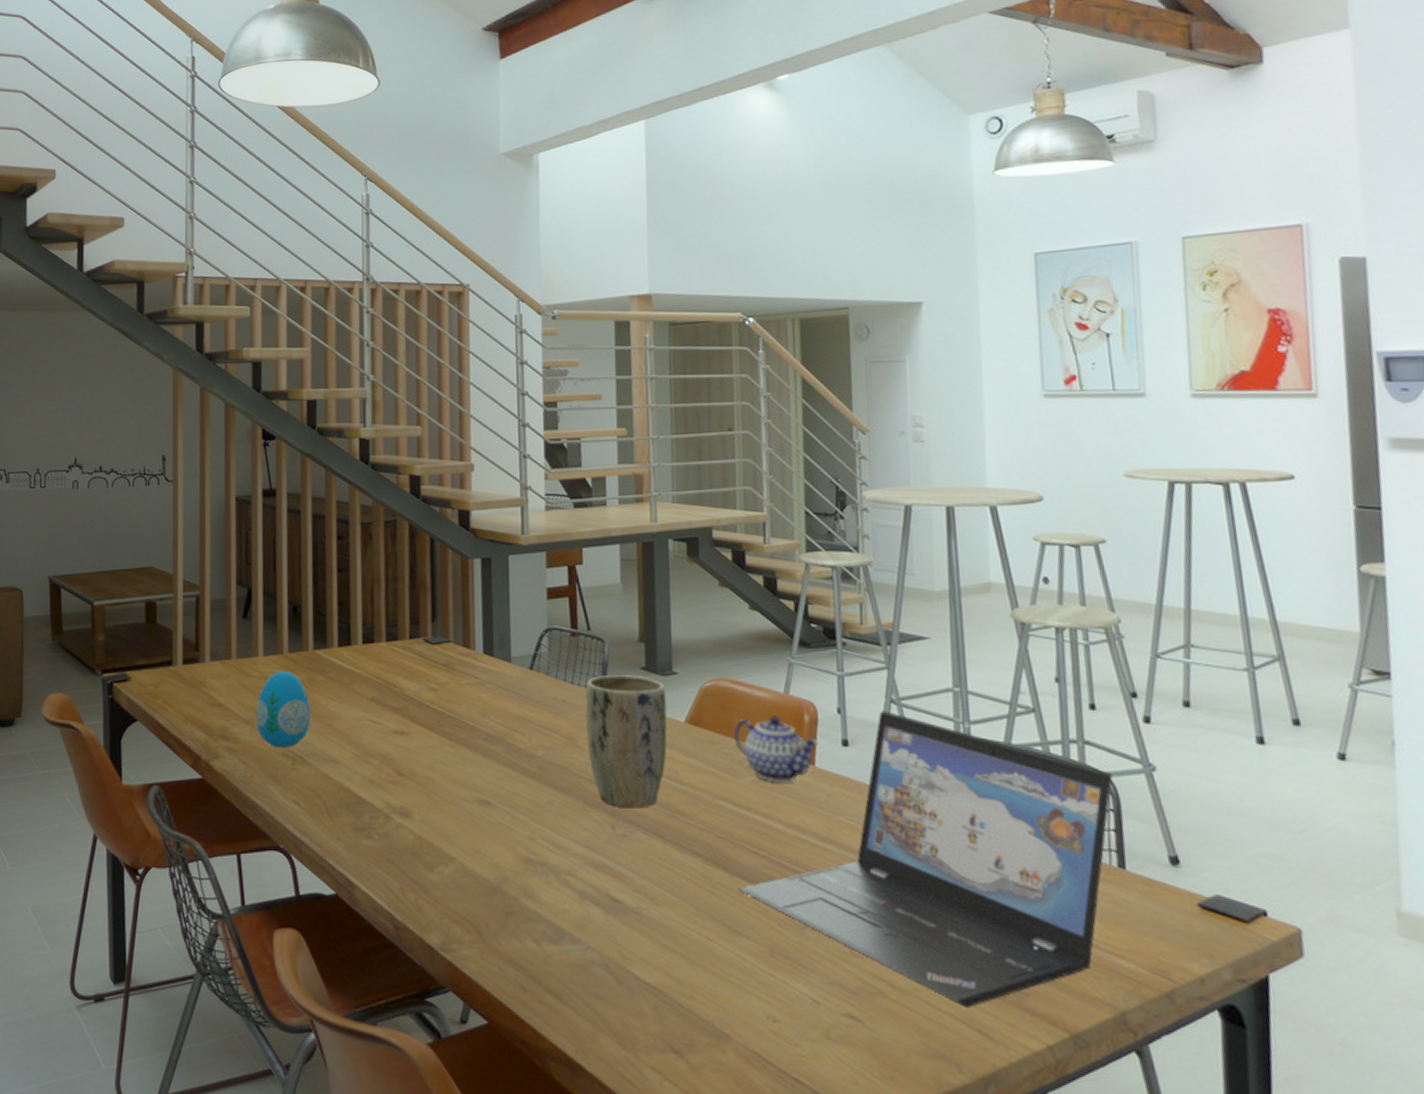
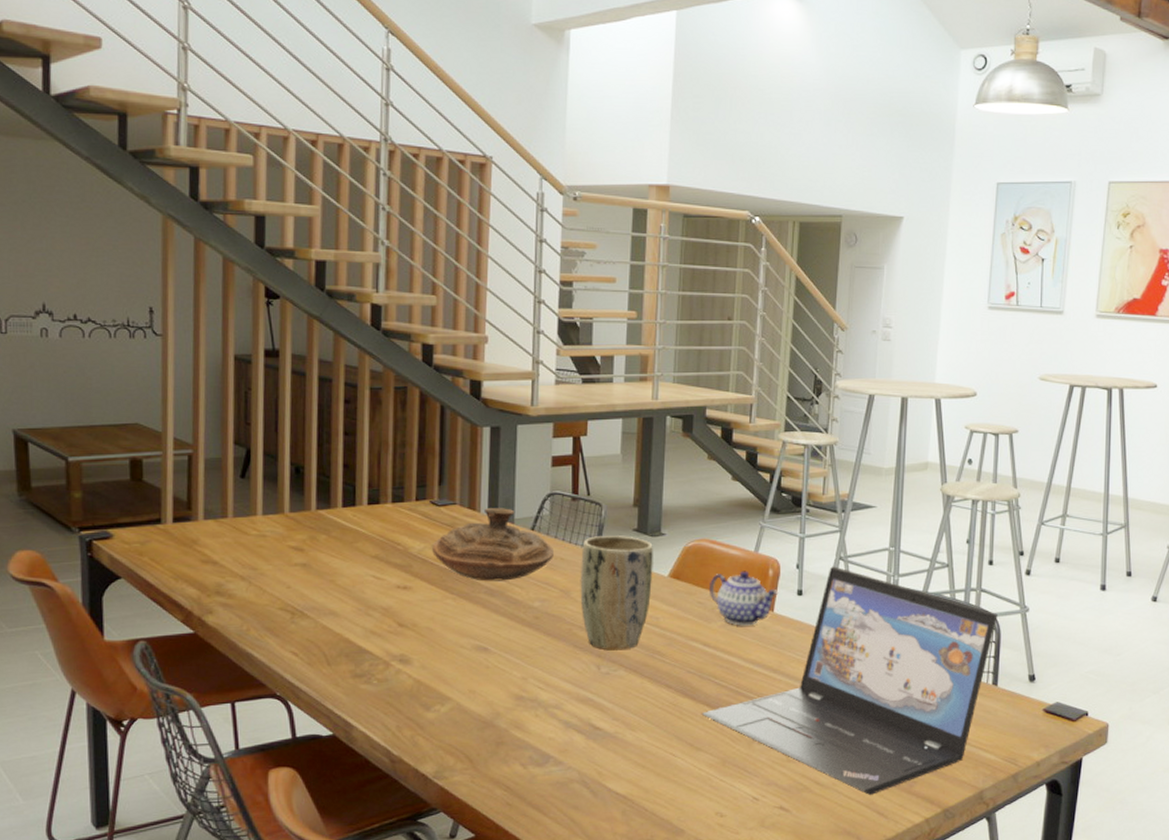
decorative egg: present [255,670,311,749] -> none [253,529,312,604]
decorative bowl: none [428,645,555,727] -> present [432,508,553,581]

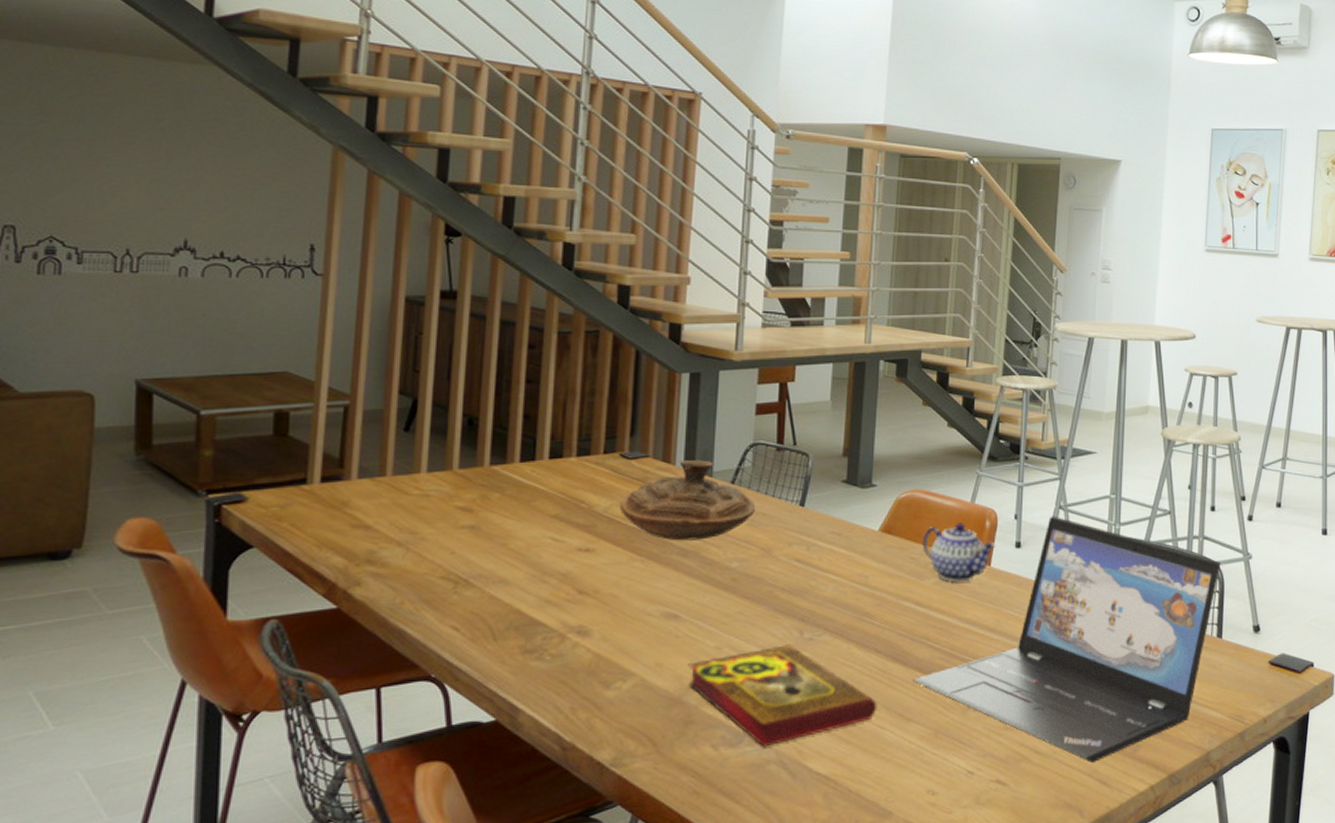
book: none [498,678,669,768] -> present [688,645,877,748]
plant pot: present [580,536,653,651] -> none [783,488,863,614]

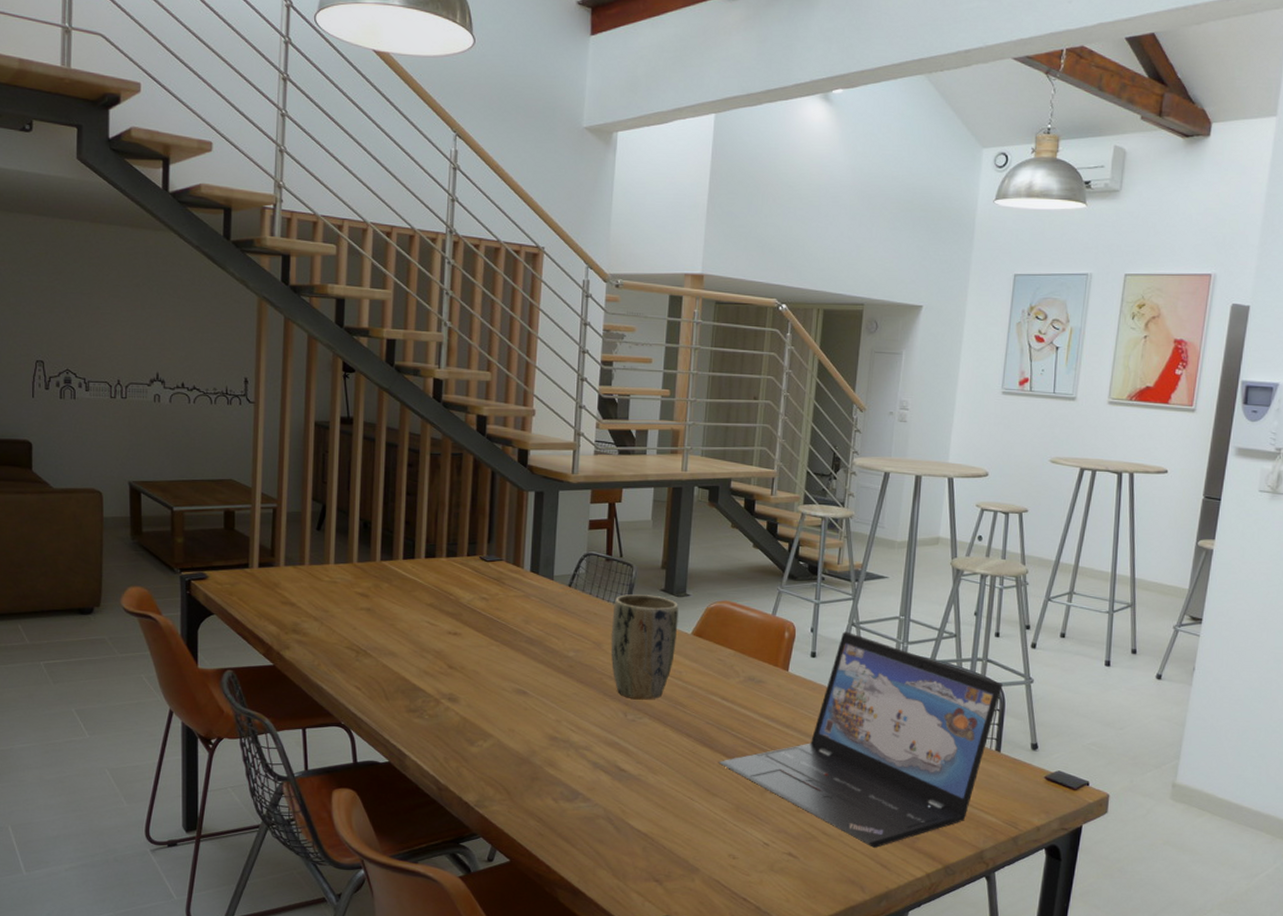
decorative bowl: present [620,460,755,541] -> none [480,565,588,632]
book: present [688,645,877,748] -> none [534,723,688,805]
plant pot: none [783,488,863,614] -> present [610,594,678,700]
teapot: present [923,522,996,582] -> none [729,632,794,683]

